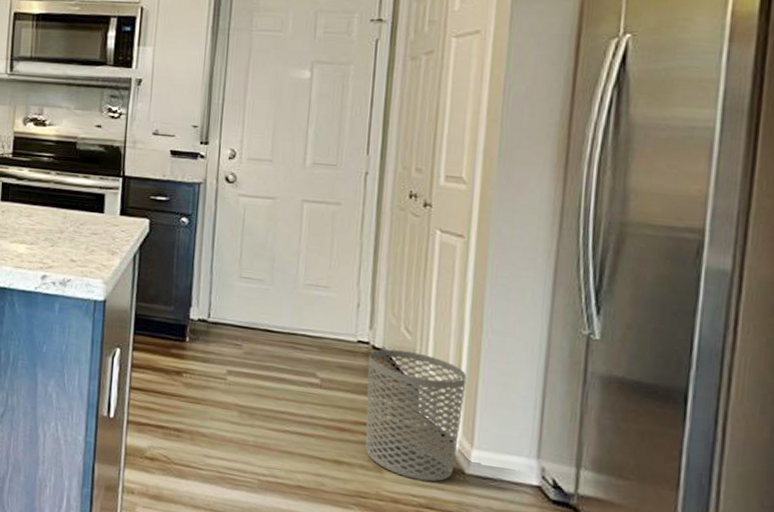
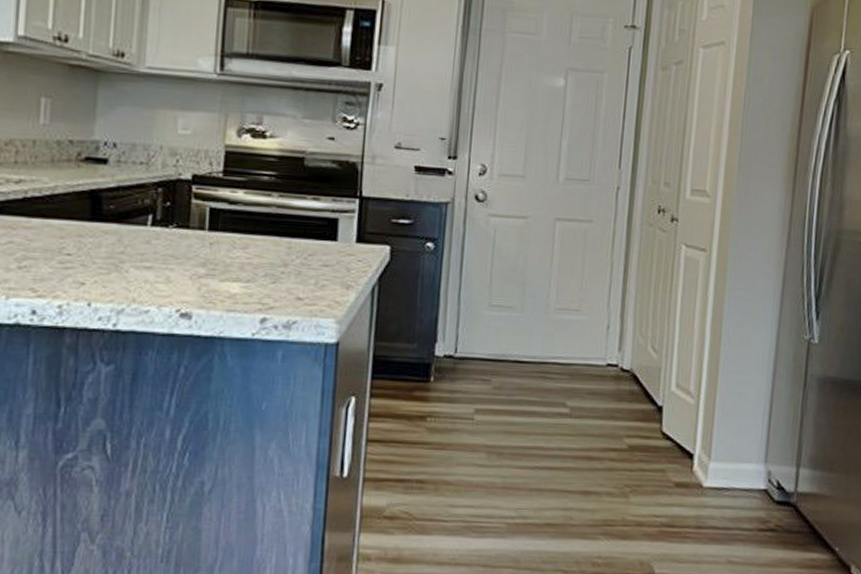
waste bin: present [365,349,467,482] -> none [612,370,706,500]

